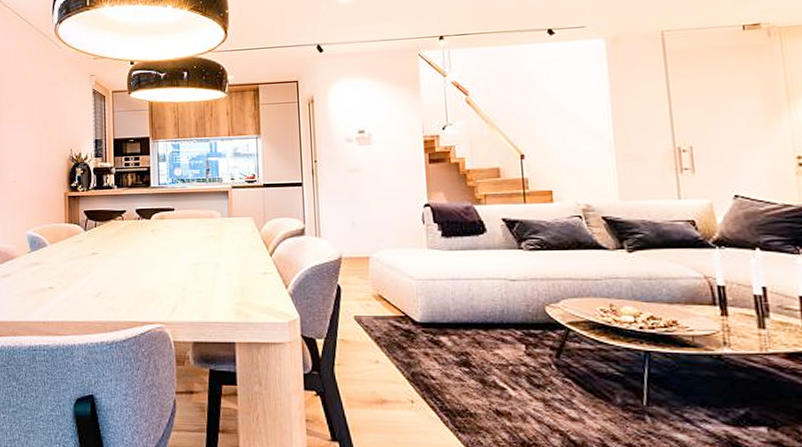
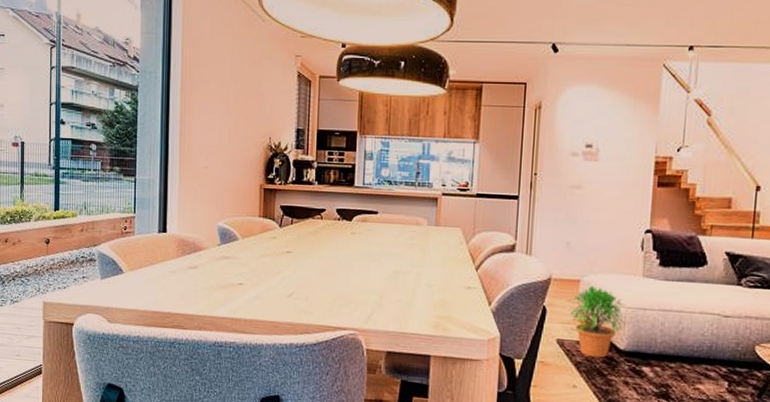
potted plant: none [363,262,418,331] -> present [571,286,626,358]

